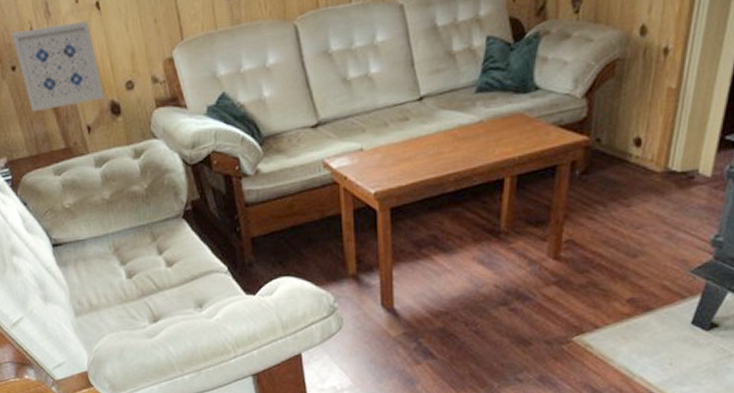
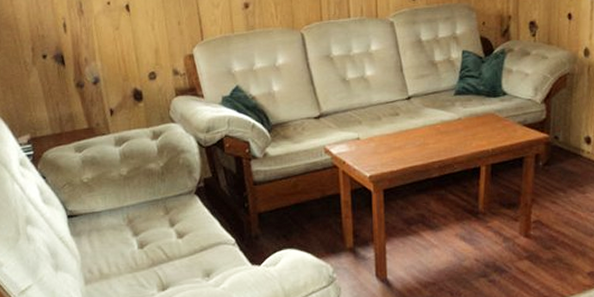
wall art: present [11,20,105,112] -> none [45,19,129,95]

